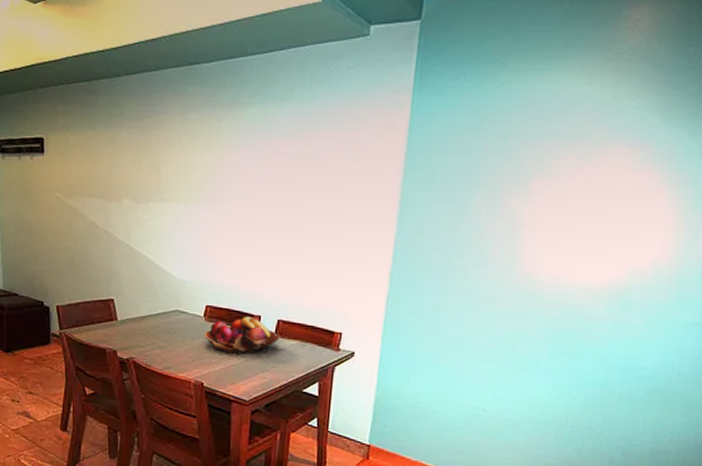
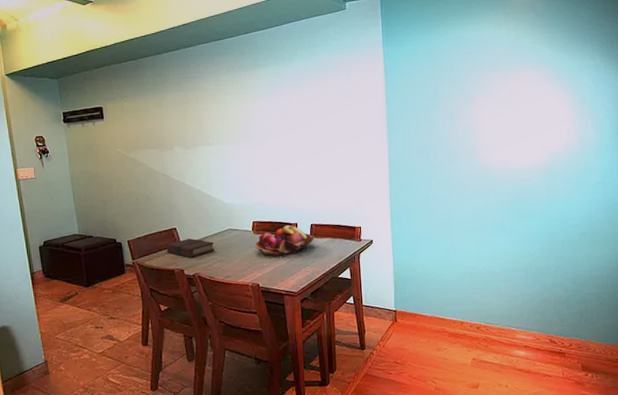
book: none [99,314,157,338] -> present [166,238,215,258]

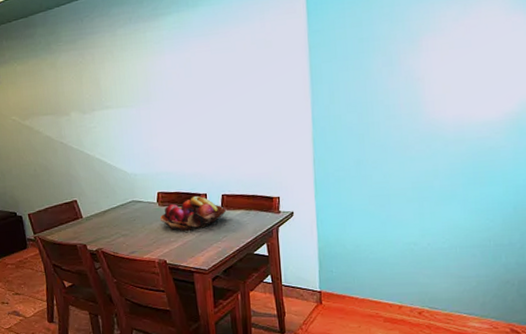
book: present [166,238,215,258] -> none [67,211,118,232]

